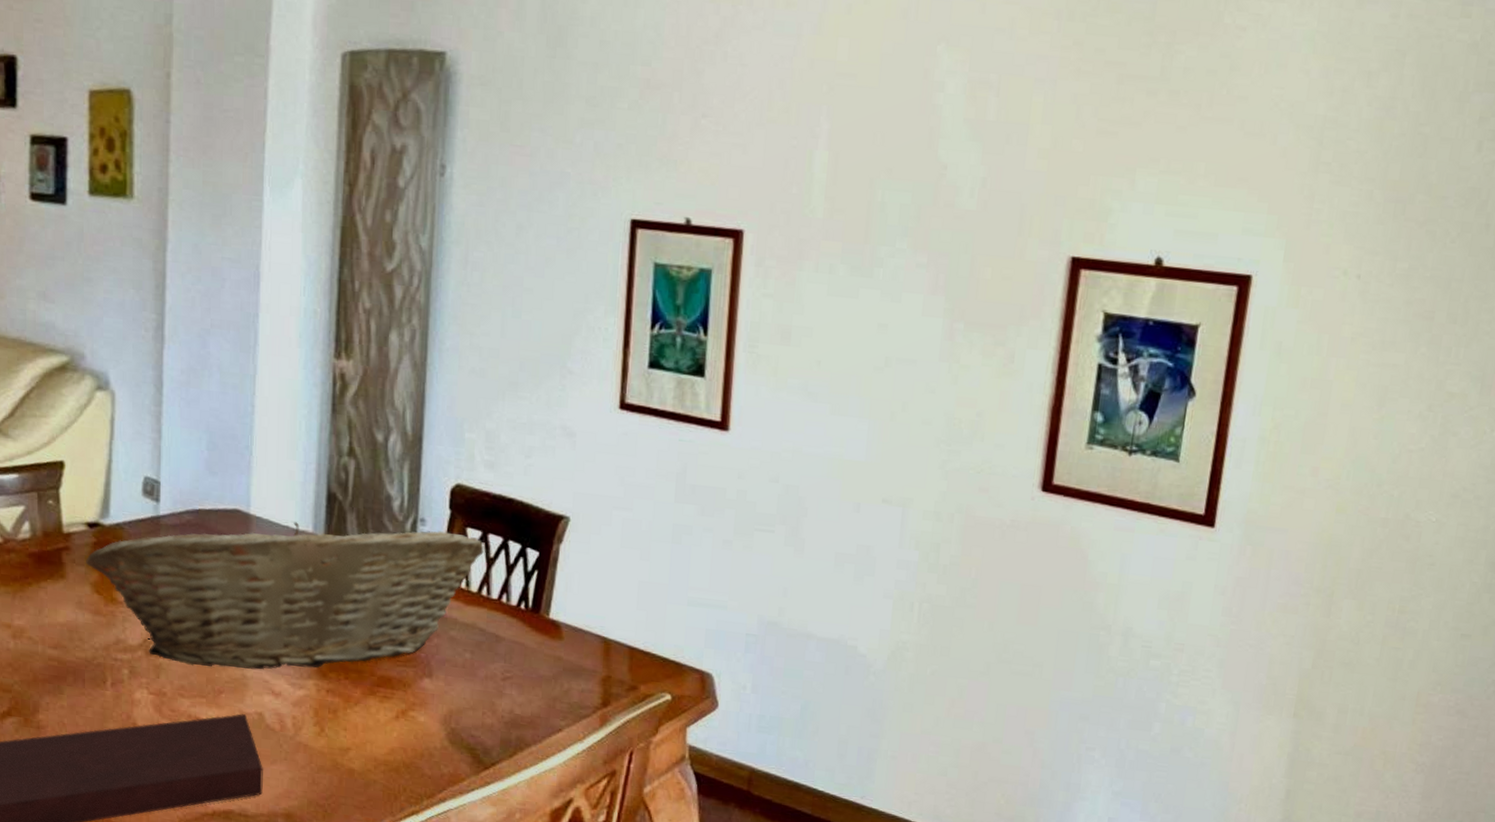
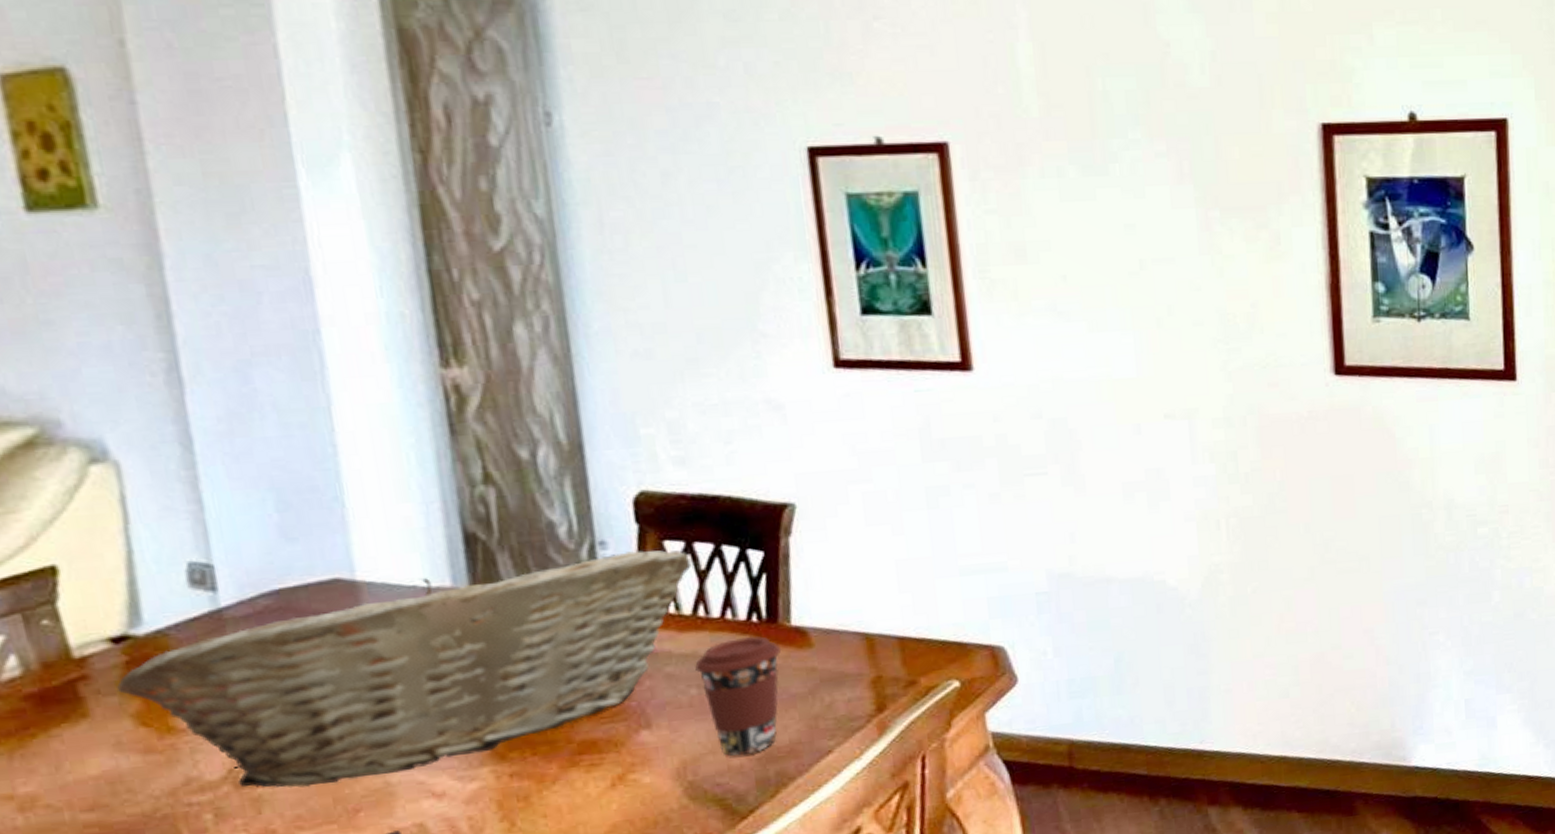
coffee cup: none [472,620,539,717] -> present [695,636,782,757]

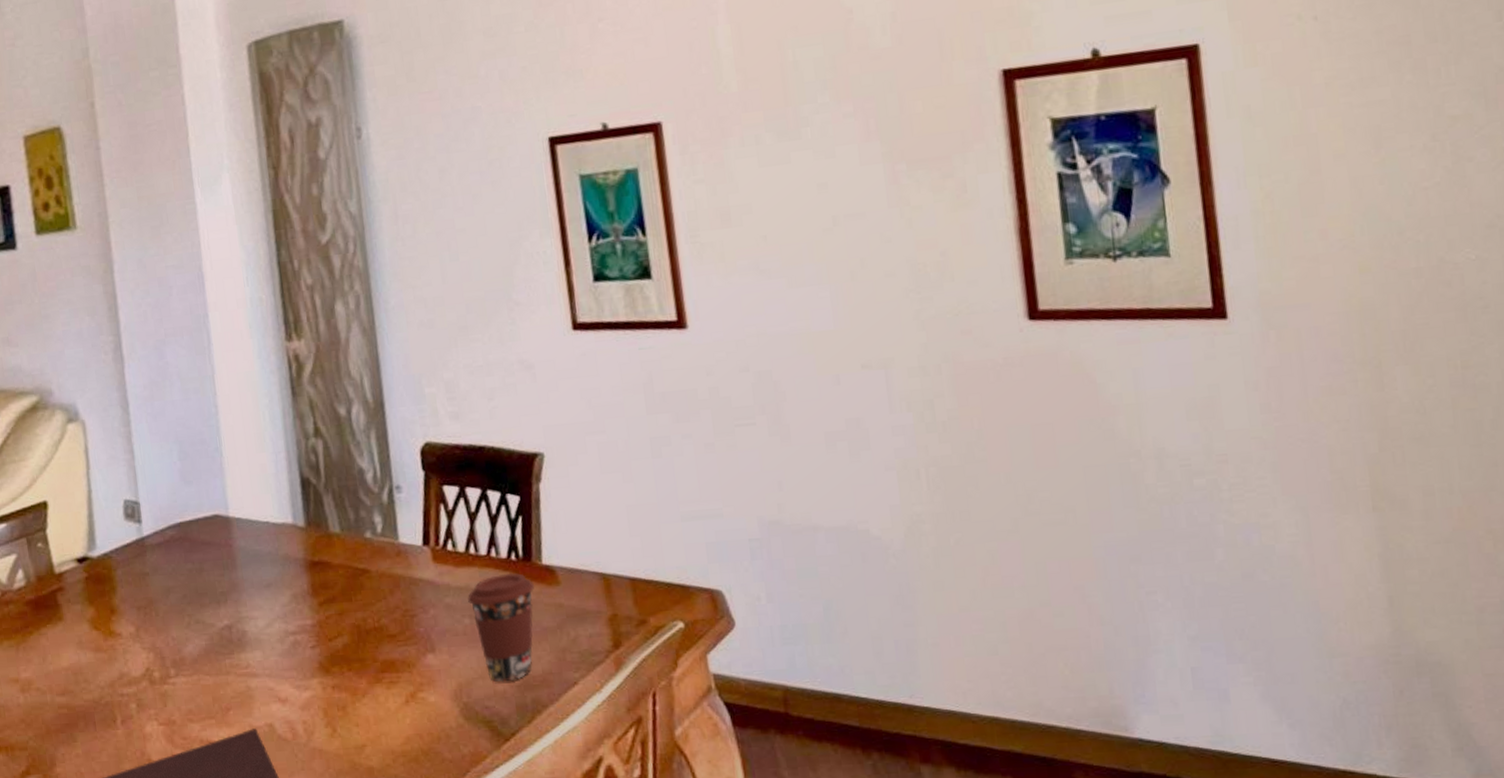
fruit basket: present [116,550,691,788] -> none [79,494,464,687]

